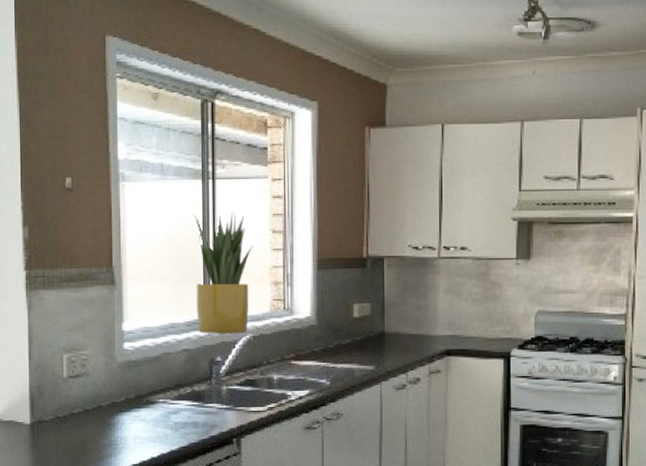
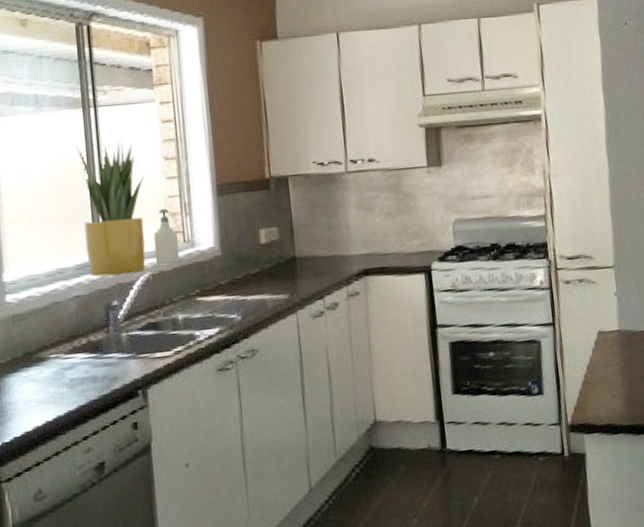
soap bottle: none [257,277,279,329] -> present [153,208,180,265]

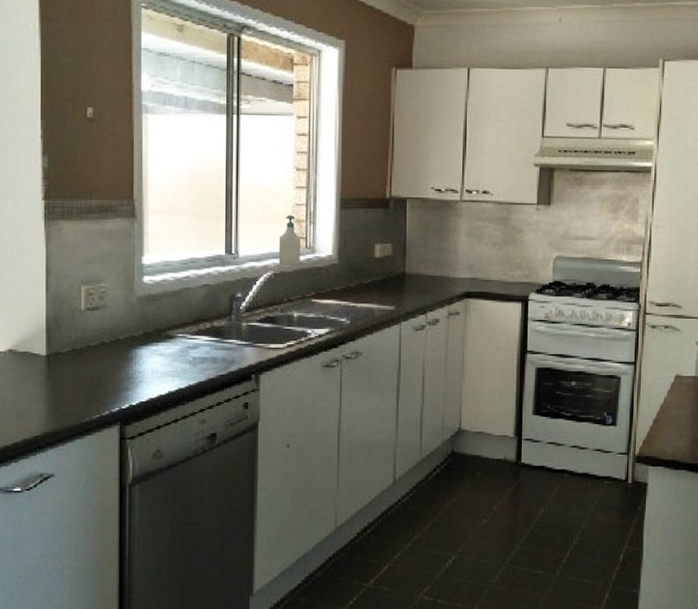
planter: present [76,139,146,277] -> none [217,147,277,271]

